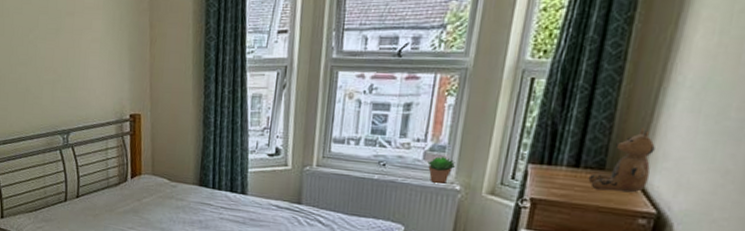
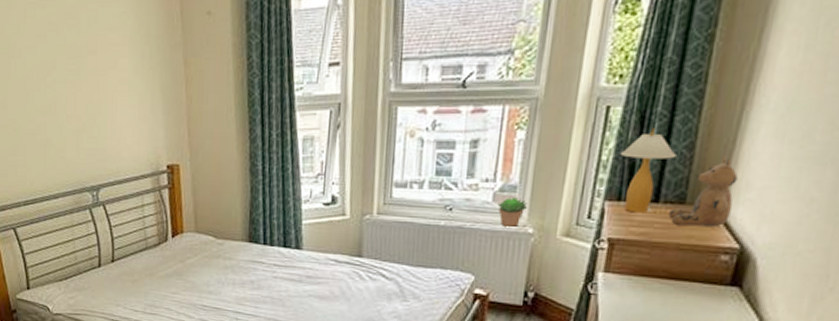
table lamp: none [544,99,597,177] -> present [621,128,676,213]

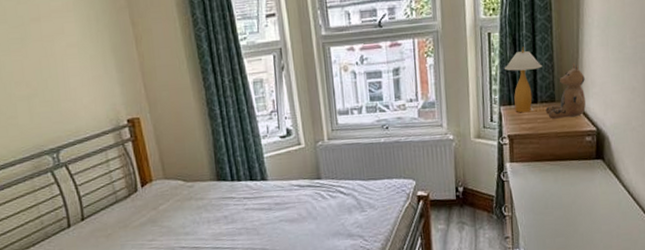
succulent plant: present [497,197,528,228] -> none [422,112,446,137]

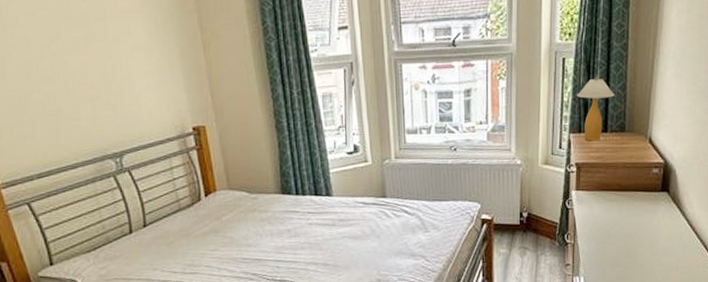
teddy bear: present [545,63,586,119] -> none [615,93,656,149]

